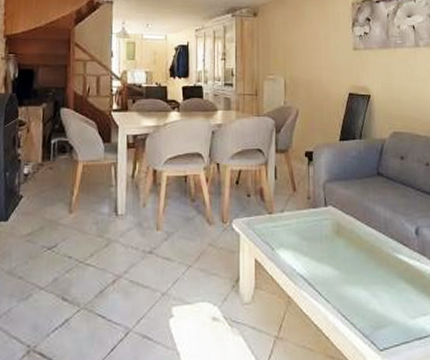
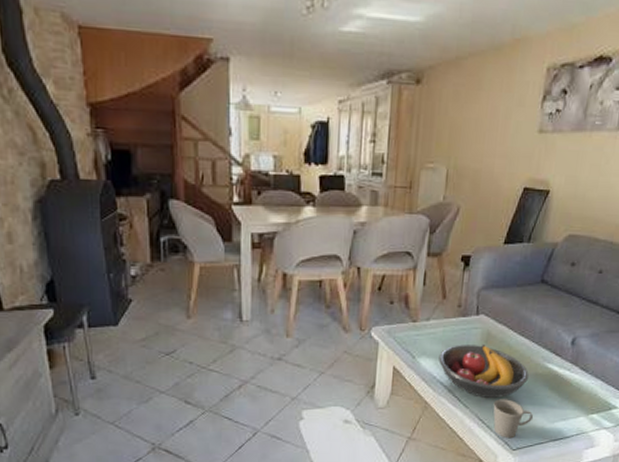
fruit bowl: none [296,234,383,291] -> present [439,343,530,398]
mug: none [353,292,394,337] -> present [493,399,533,439]

